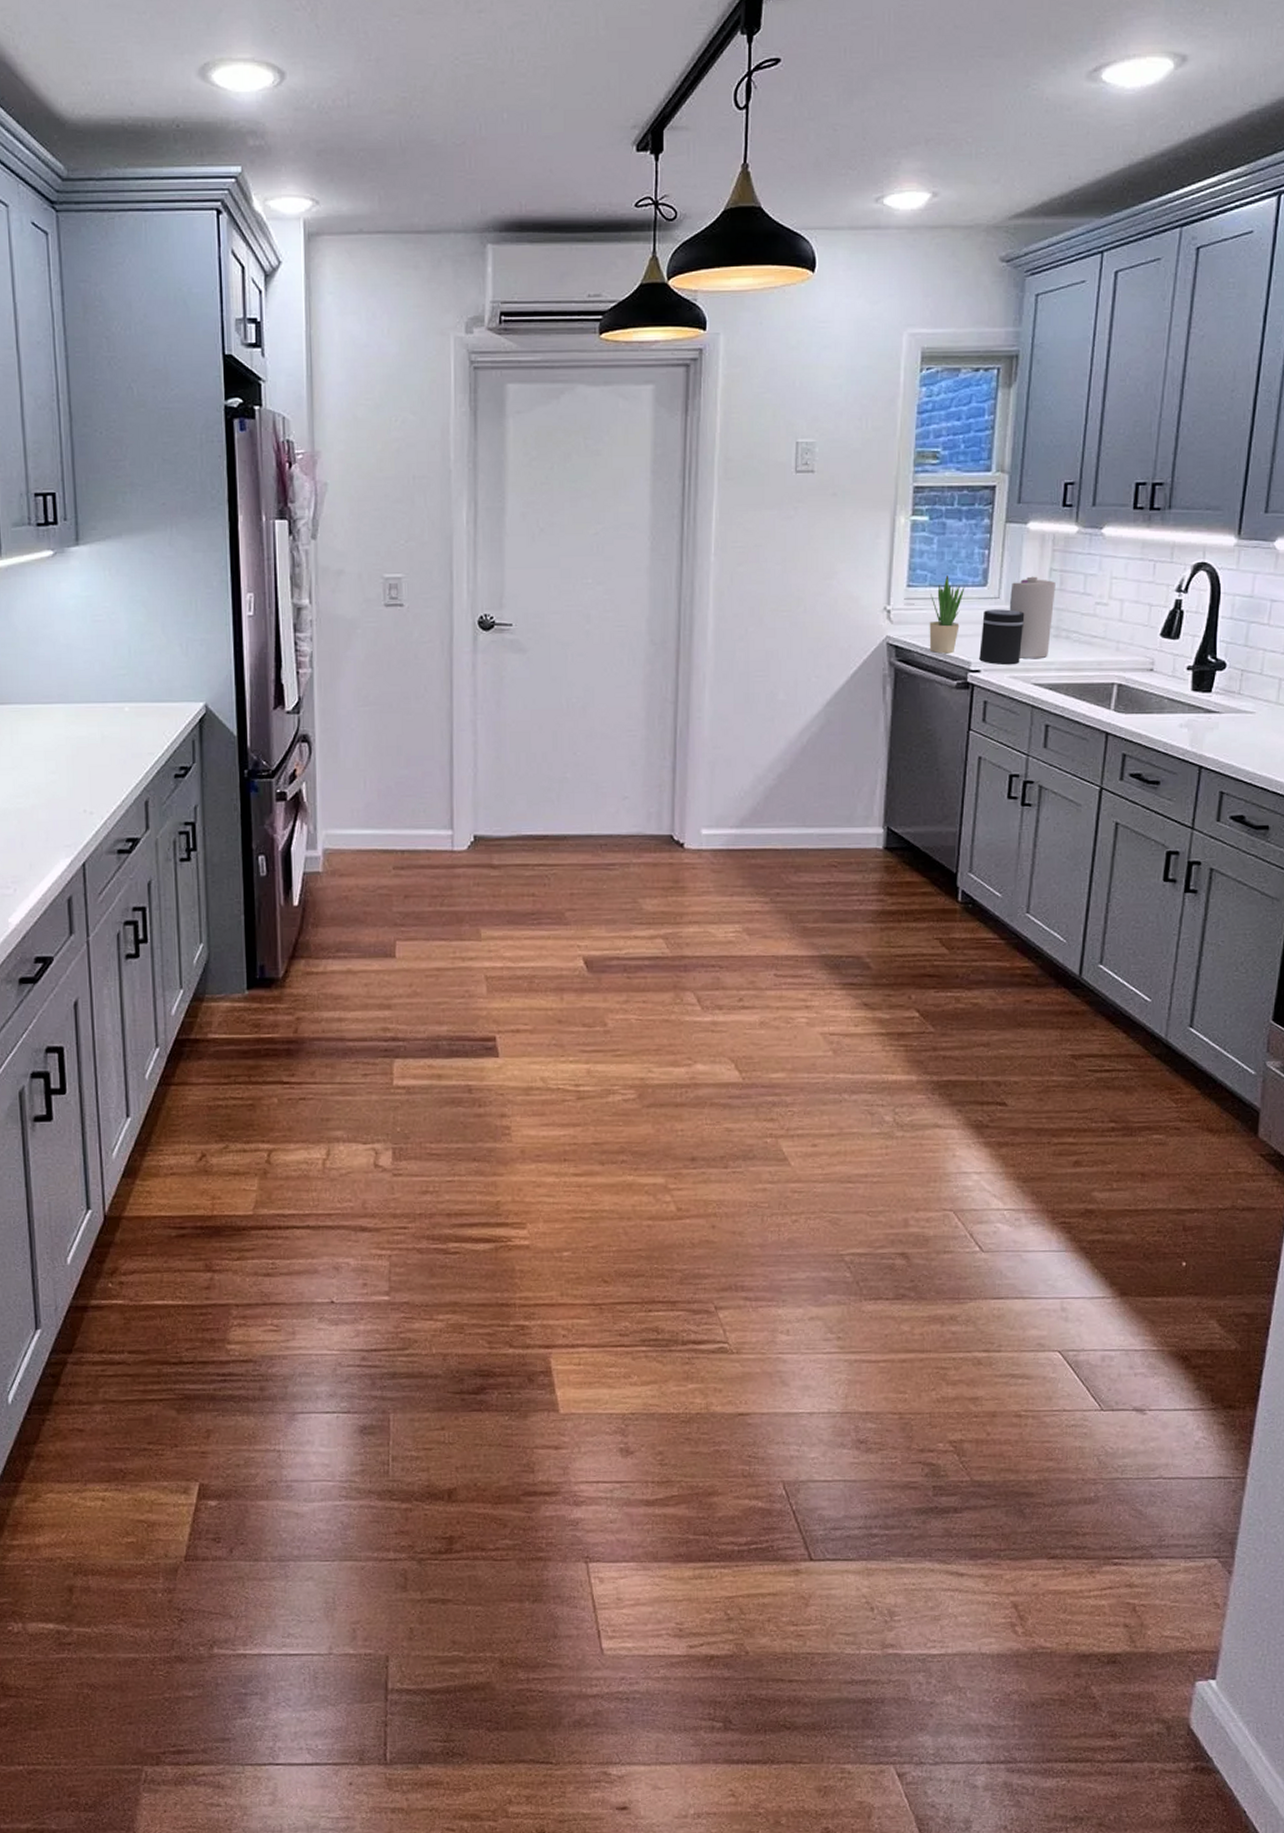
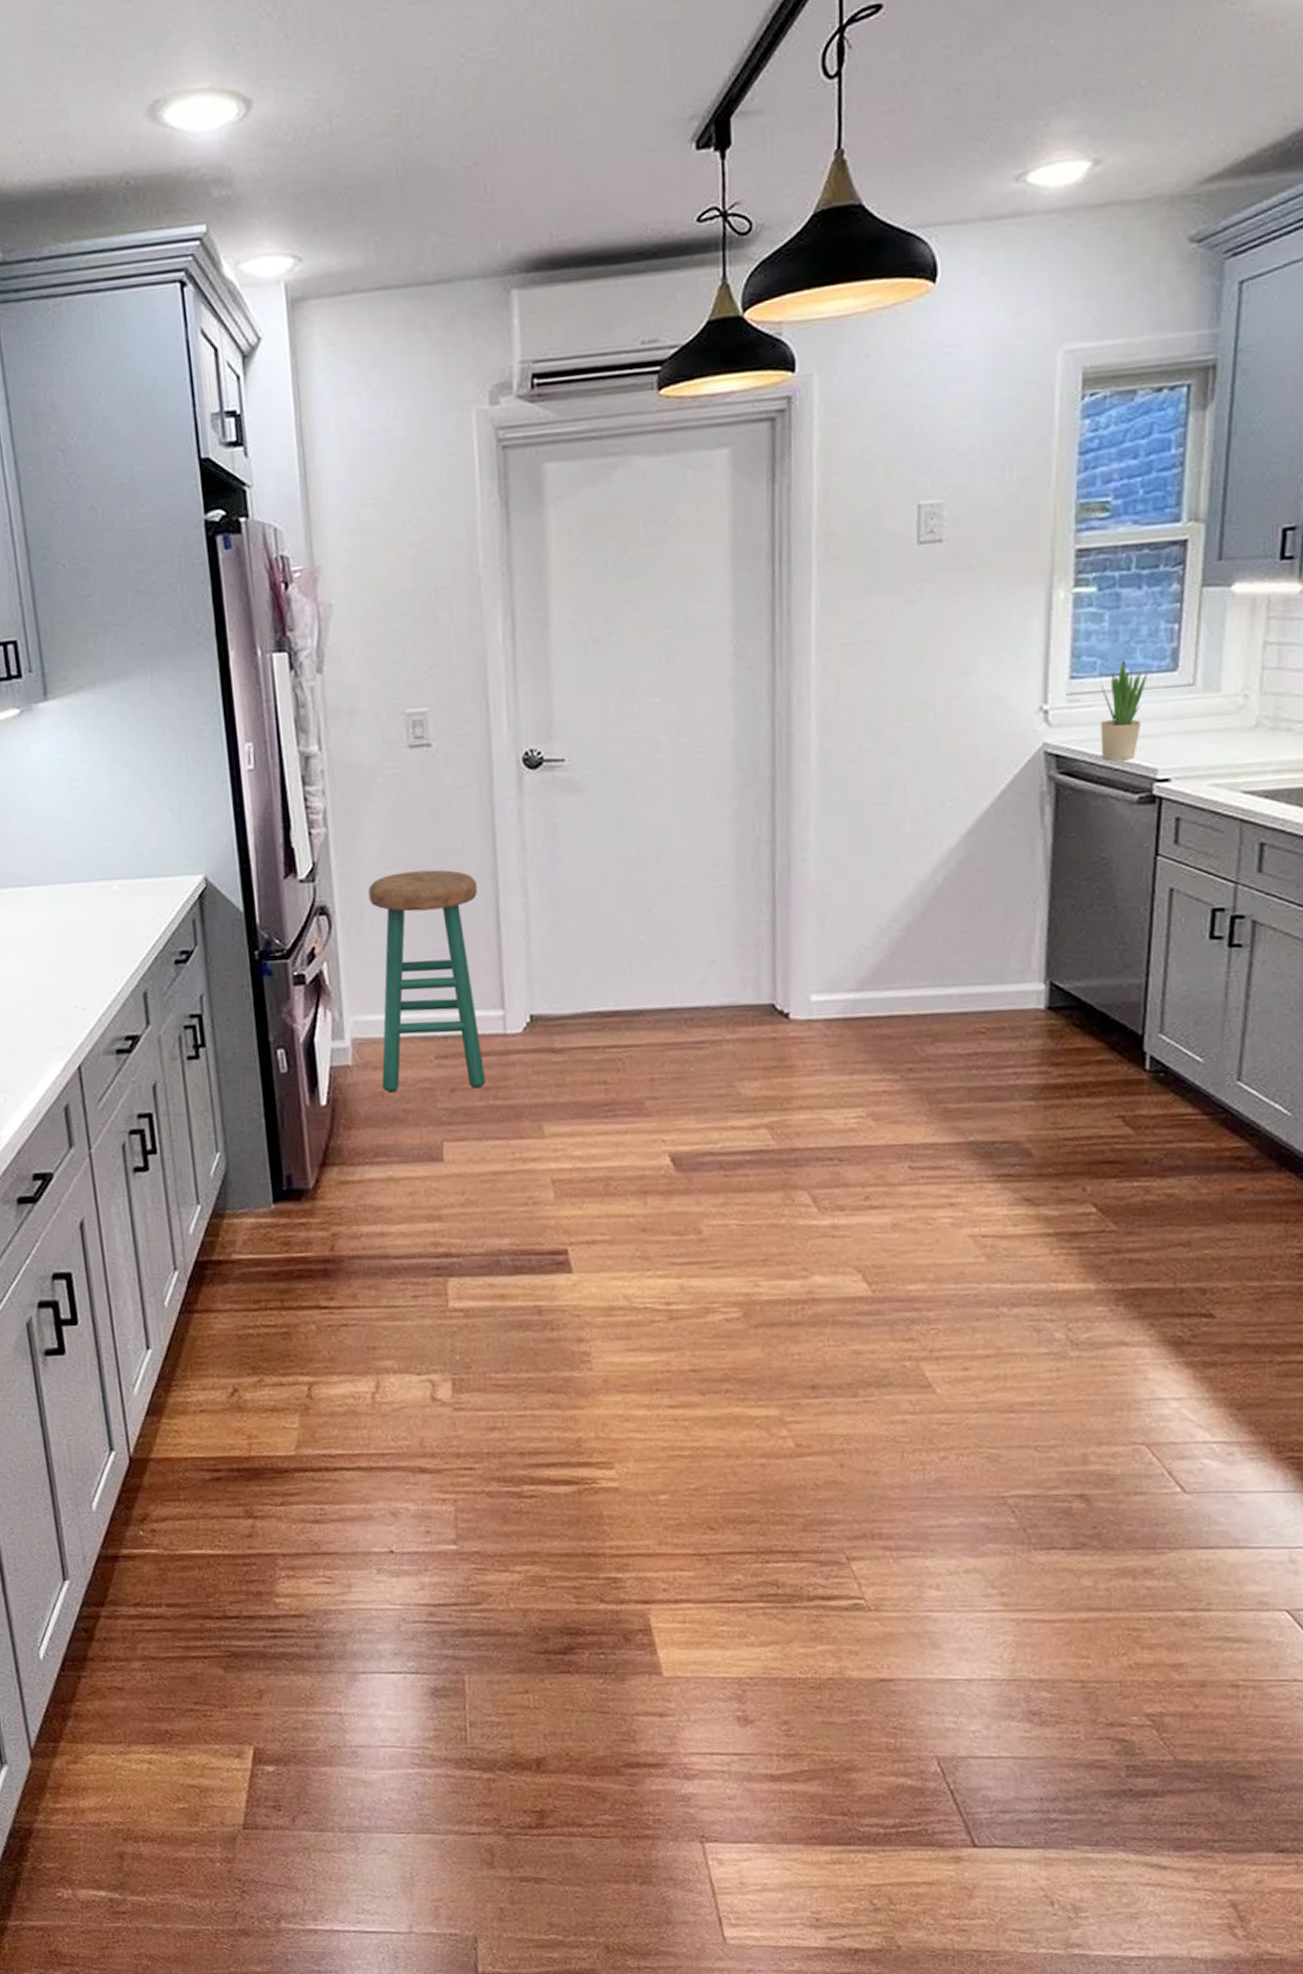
stool: none [344,709,435,896] -> present [368,869,486,1092]
cylinder: present [979,609,1025,664] -> none [1169,698,1230,770]
paper towel holder: present [1009,576,1056,659] -> none [1208,653,1272,761]

